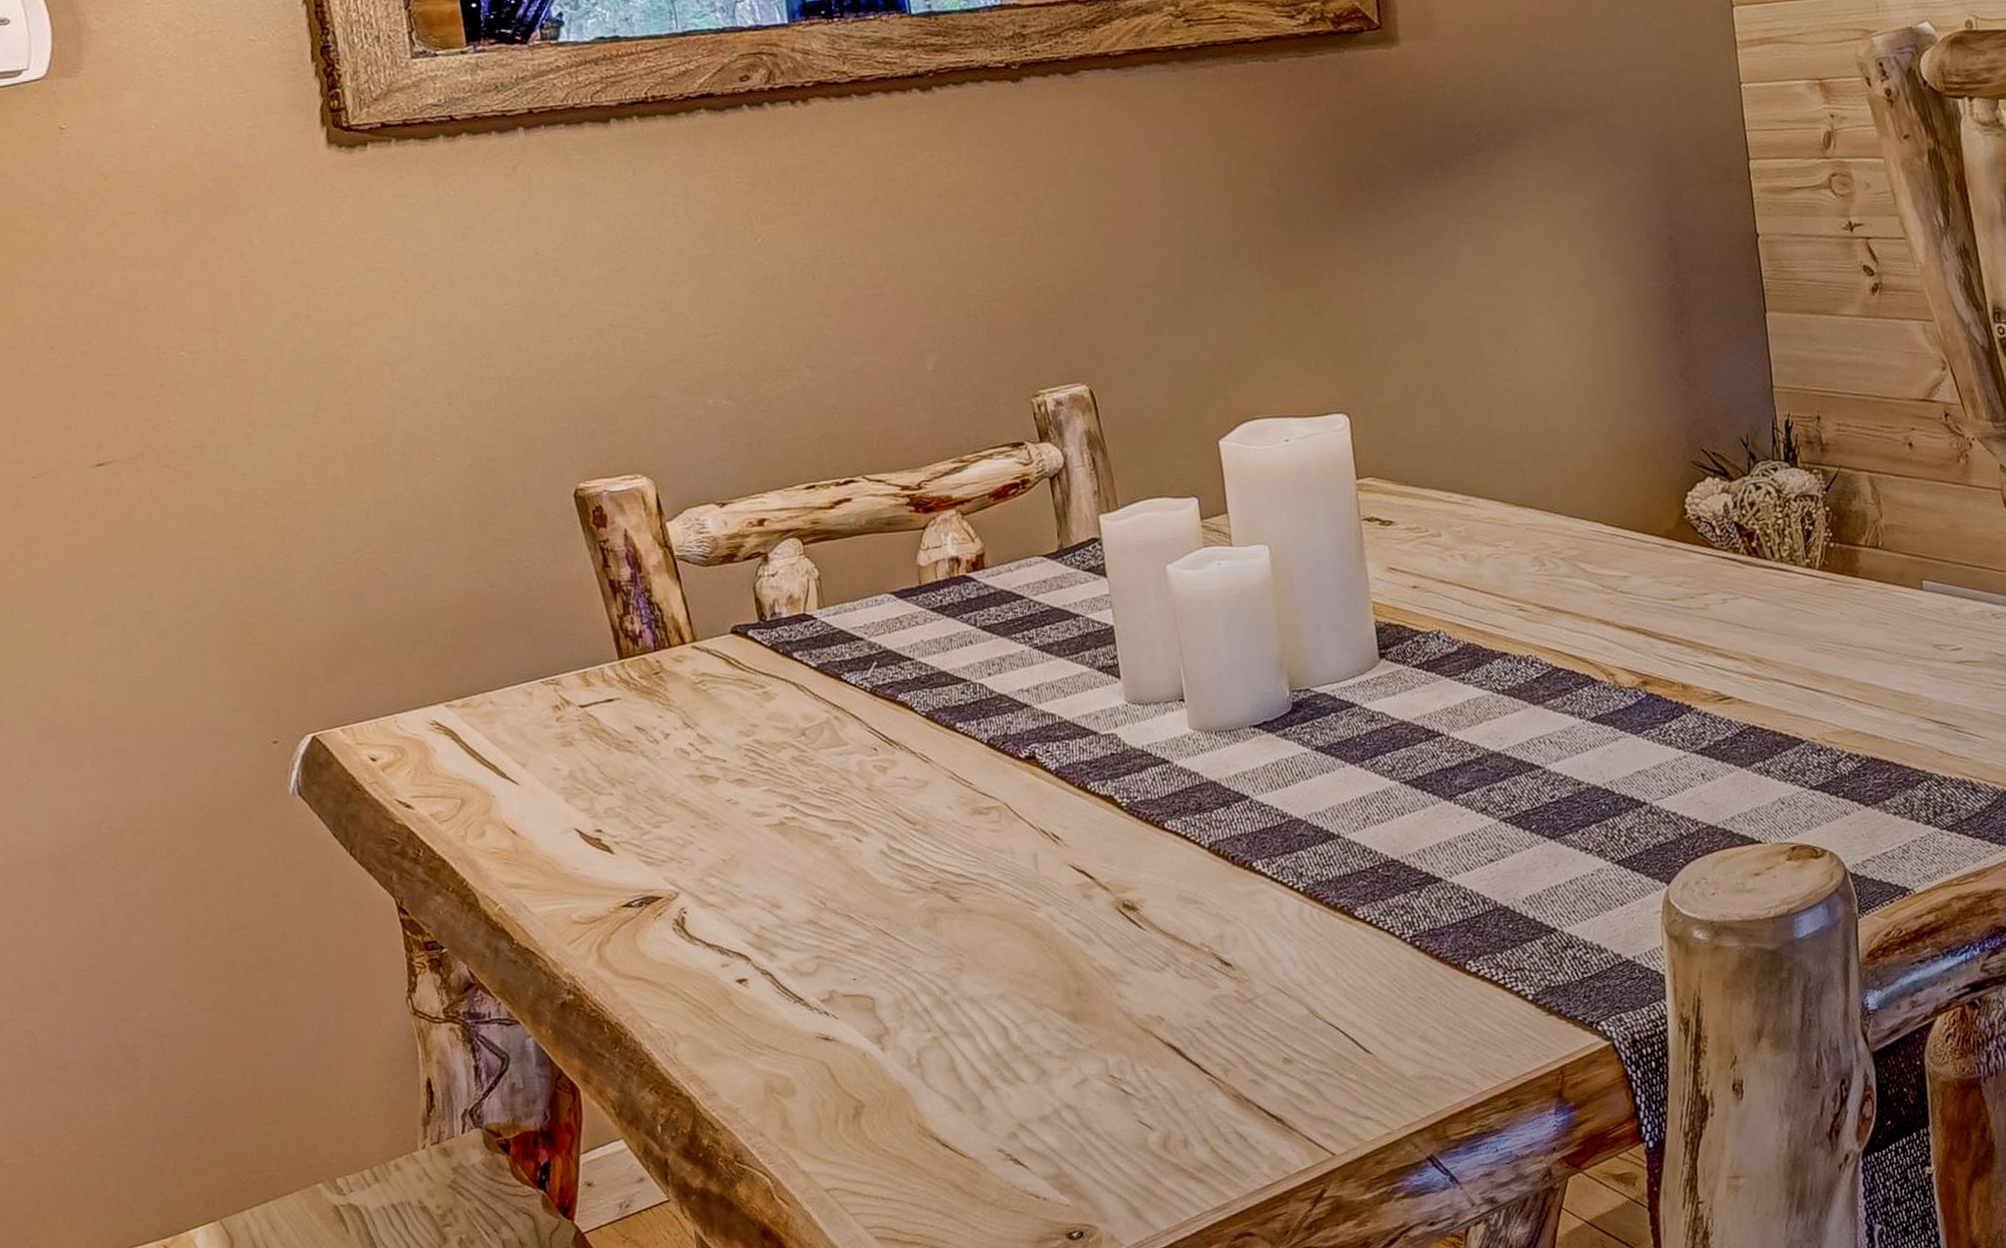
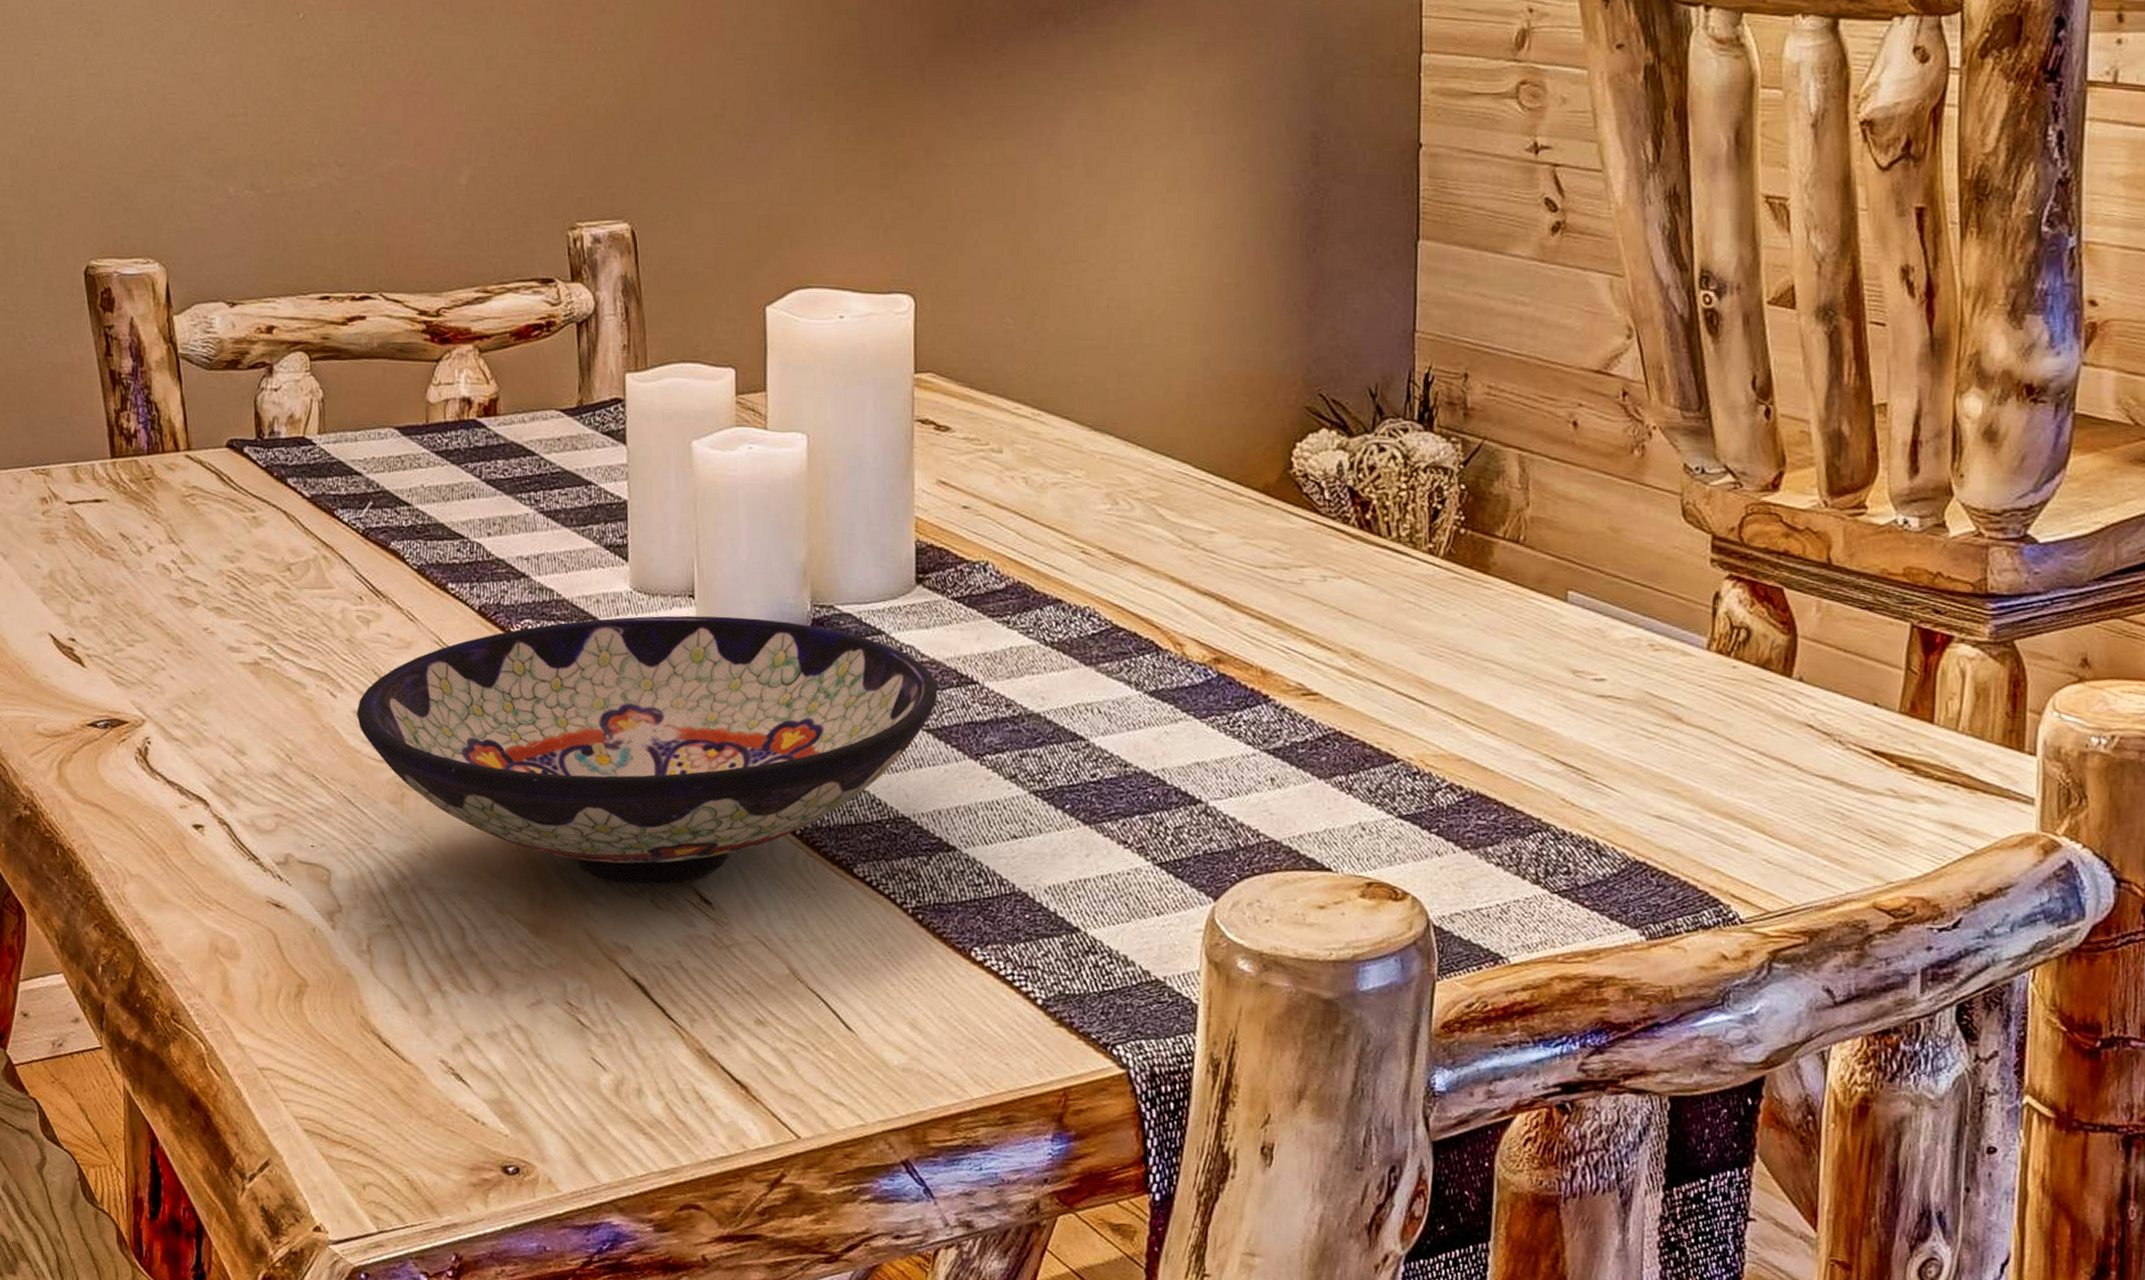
bowl: none [883,708,1410,962] -> present [357,615,938,885]

